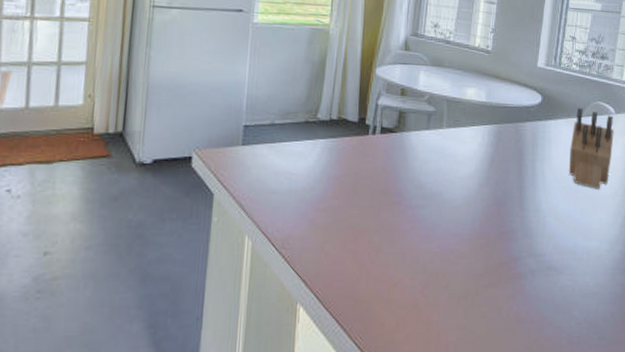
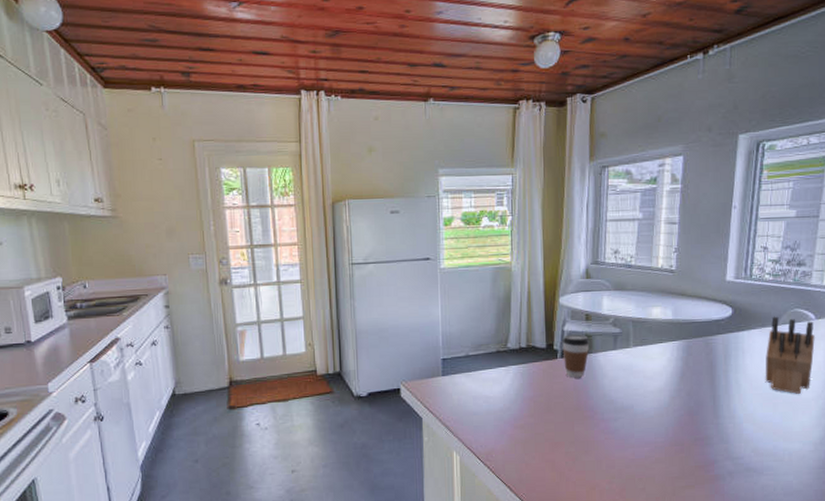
coffee cup: none [374,109,403,158] -> present [562,334,590,378]

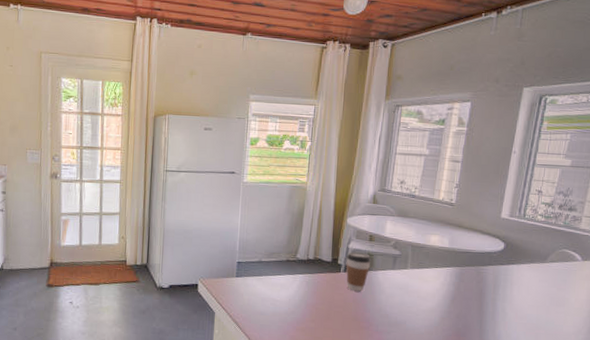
knife block: present [765,316,815,394] -> none [530,254,580,327]

